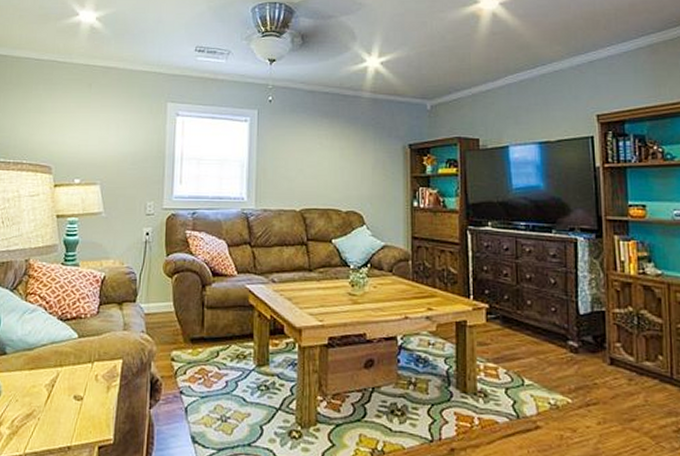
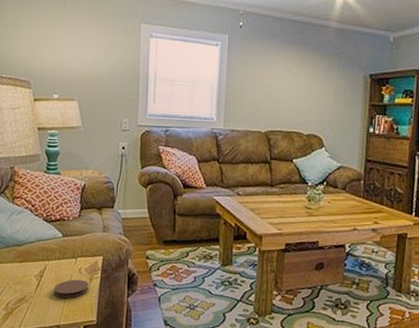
coaster: none [65,388,106,413] -> present [53,279,89,299]

